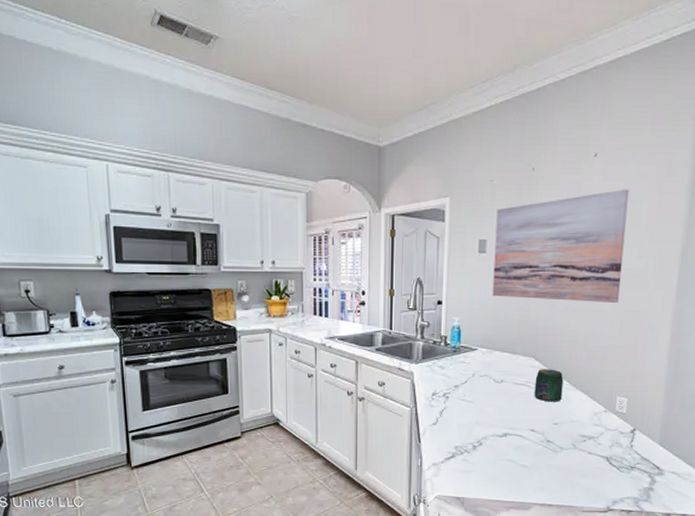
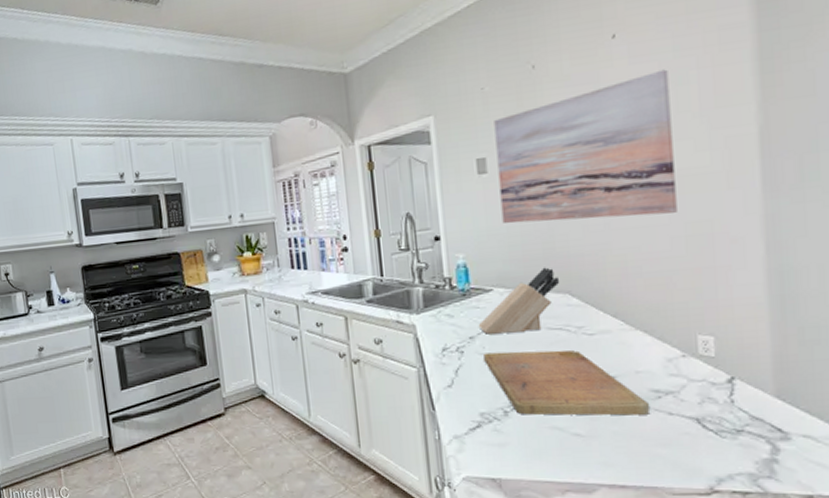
knife block: none [462,335,529,385] -> present [478,267,560,334]
cutting board: none [464,399,577,453] -> present [484,350,649,416]
jar: present [534,369,564,402] -> none [575,306,618,349]

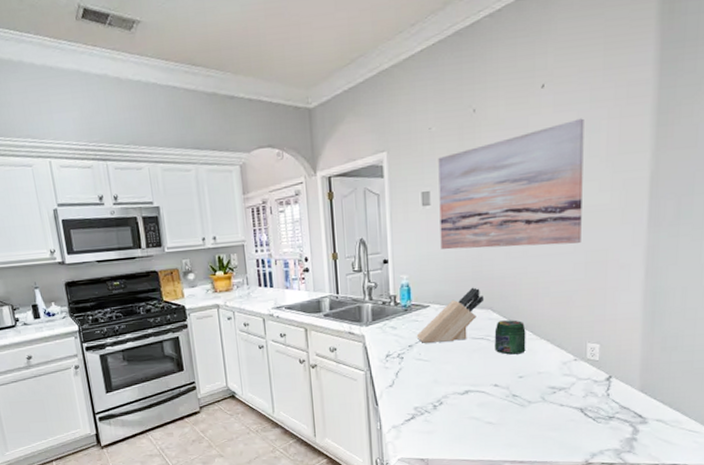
cutting board: present [484,350,649,416] -> none [420,355,546,408]
jar: none [575,306,618,349] -> present [494,320,526,355]

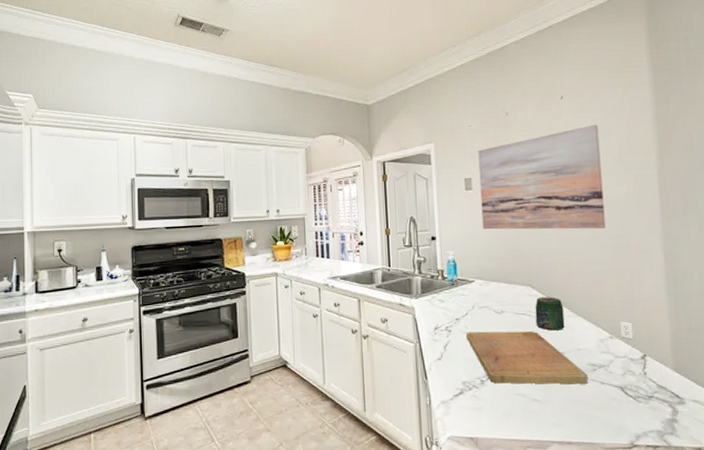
knife block: present [416,287,485,343] -> none [462,265,524,317]
cutting board: none [420,355,546,408] -> present [466,331,588,385]

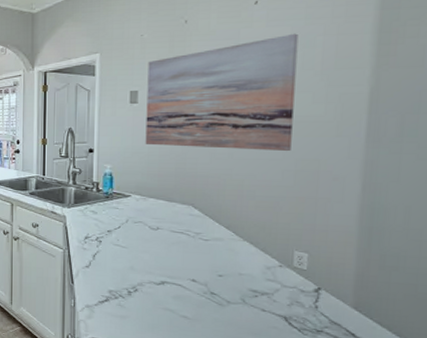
cutting board: present [466,331,588,385] -> none [117,244,246,309]
jar: present [535,297,565,331] -> none [194,218,228,253]

